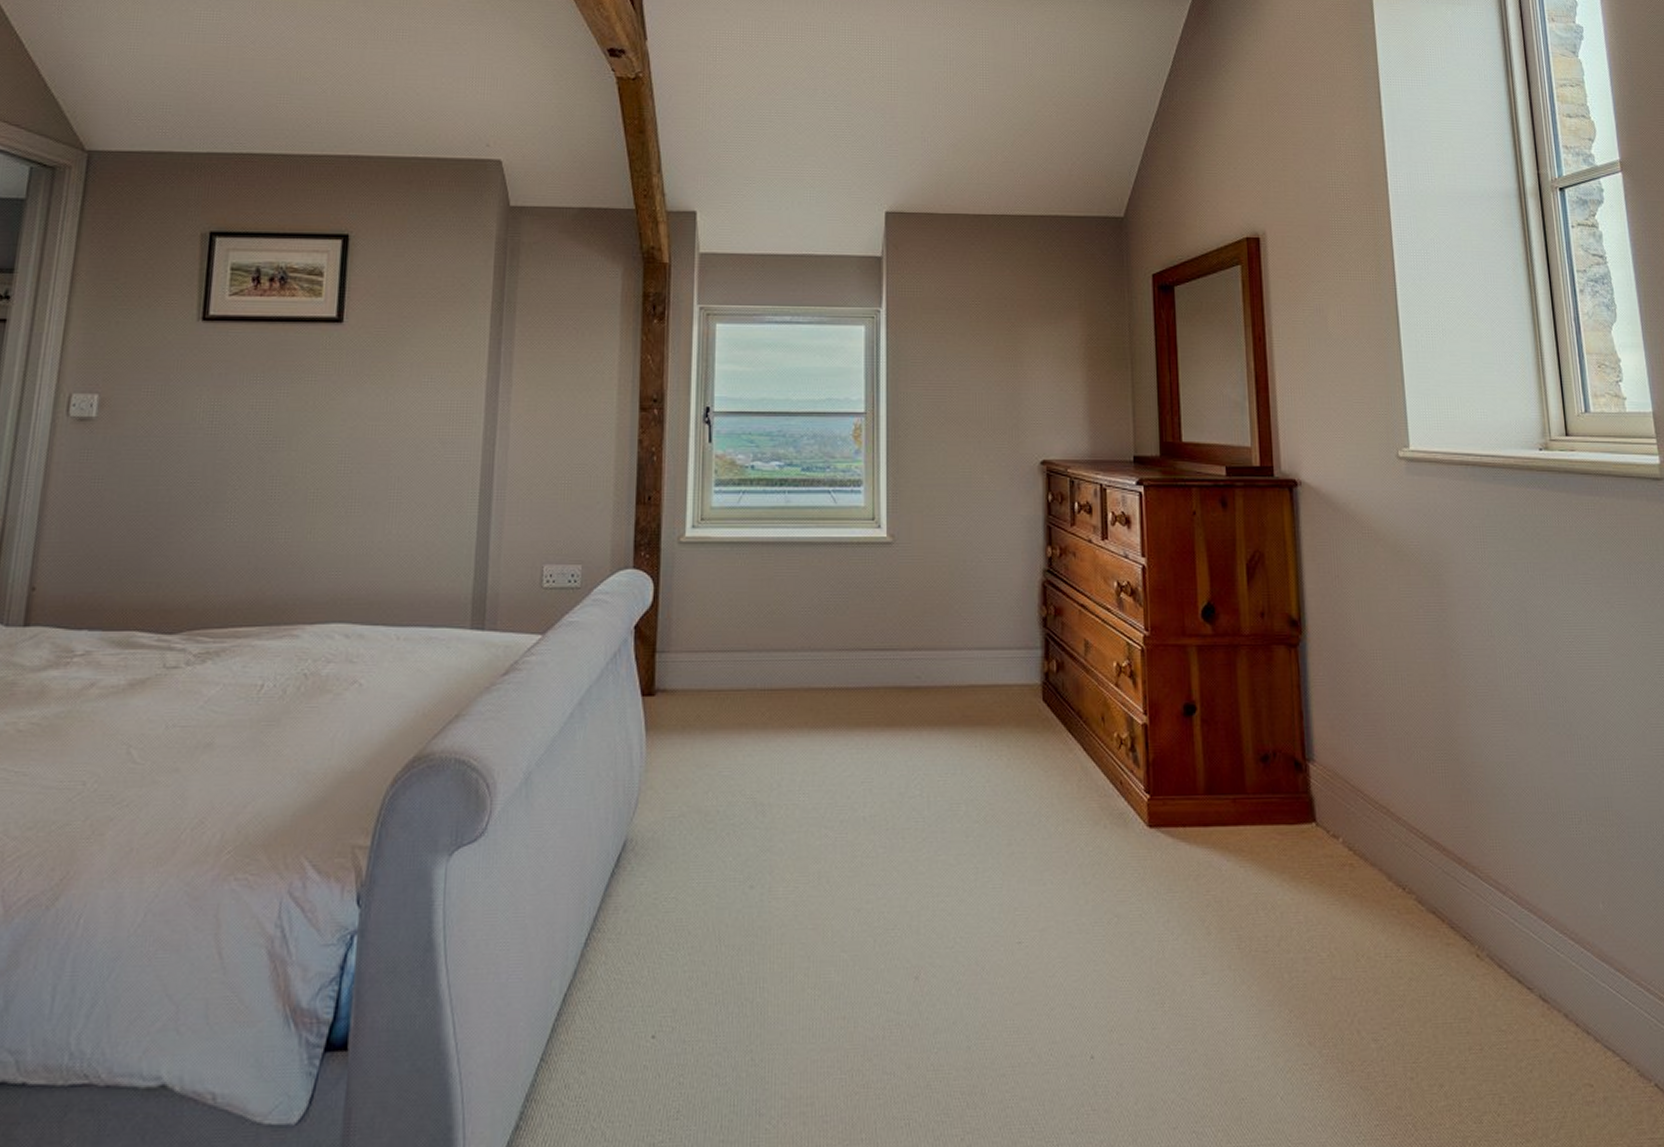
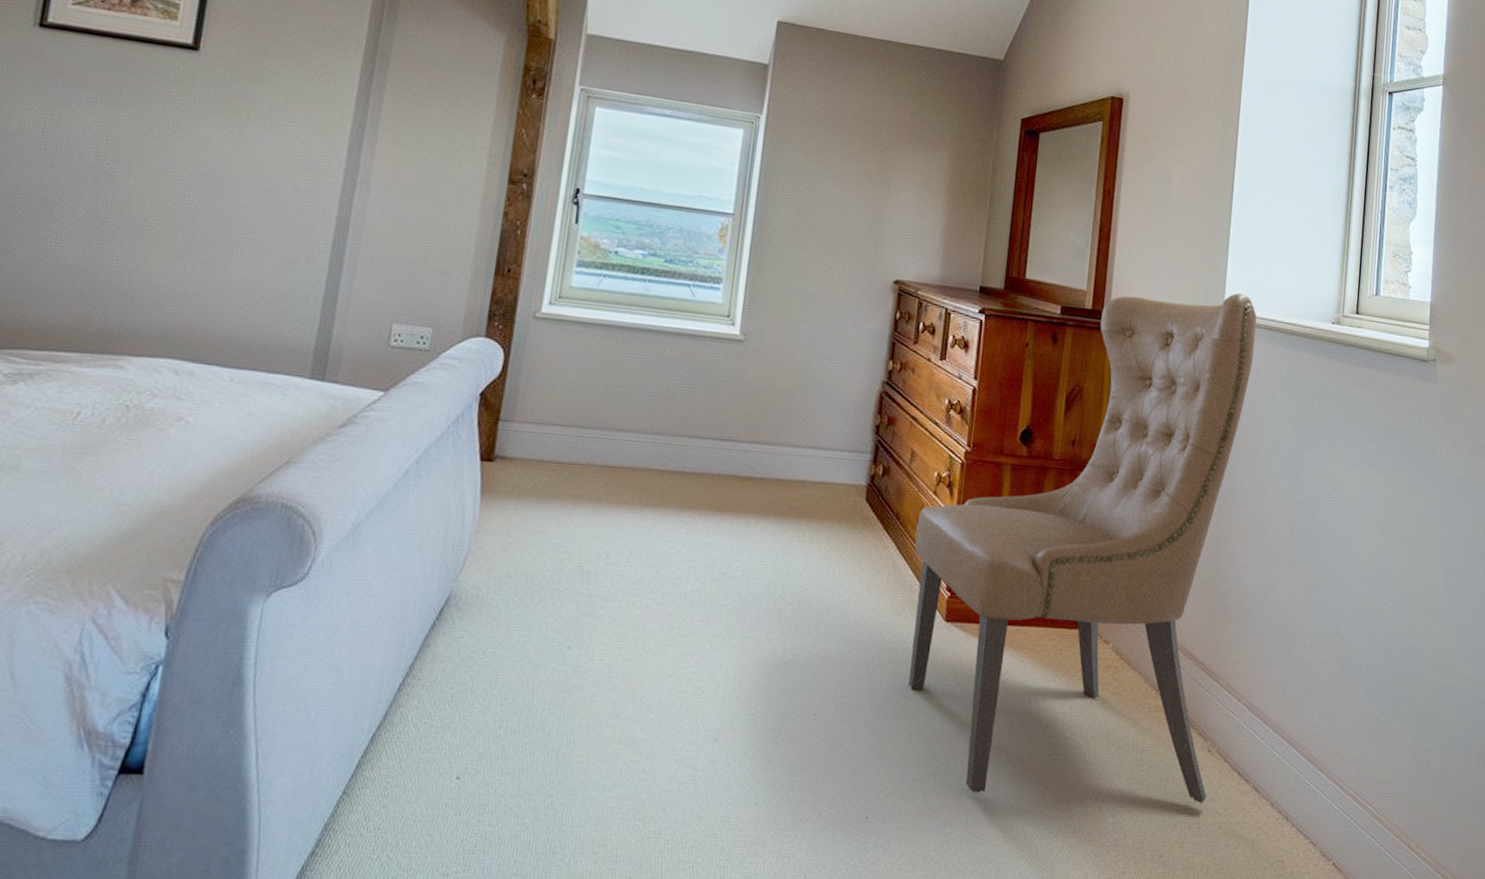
chair: none [1101,429,1484,1022] -> present [909,293,1257,803]

